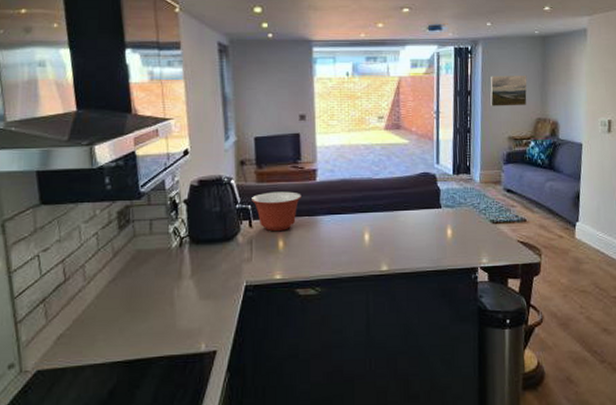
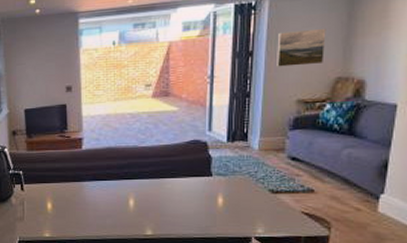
mixing bowl: present [252,191,301,232] -> none [23,159,68,195]

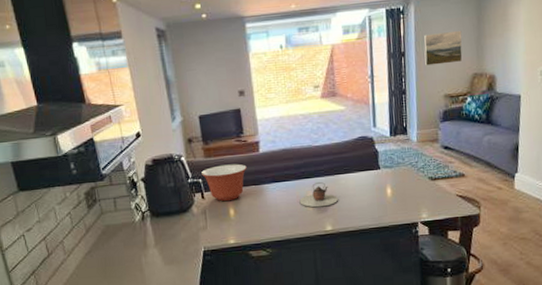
mixing bowl: none [23,159,68,195] -> present [202,164,247,202]
teapot: none [120,185,161,210] -> present [299,182,338,208]

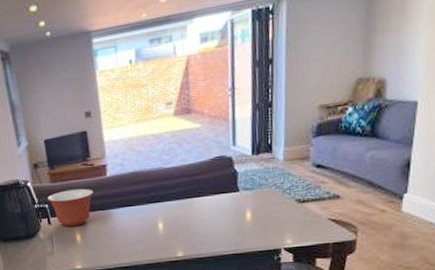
teapot: present [299,182,338,208] -> none [148,206,190,233]
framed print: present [424,30,463,66] -> none [297,27,346,73]

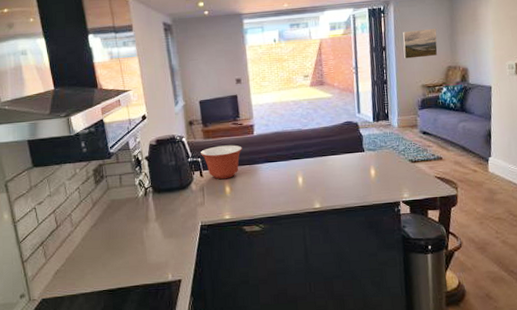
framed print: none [297,27,346,73] -> present [403,28,438,59]

